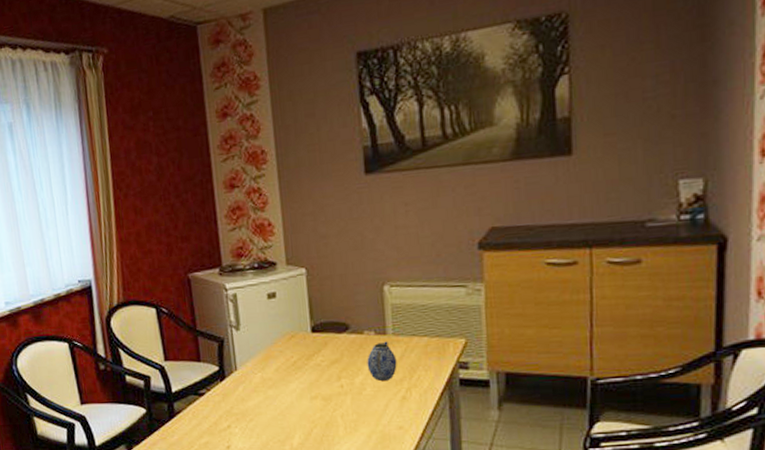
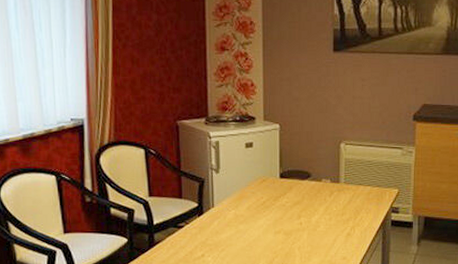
teapot: present [367,341,397,381] -> none [322,188,346,220]

